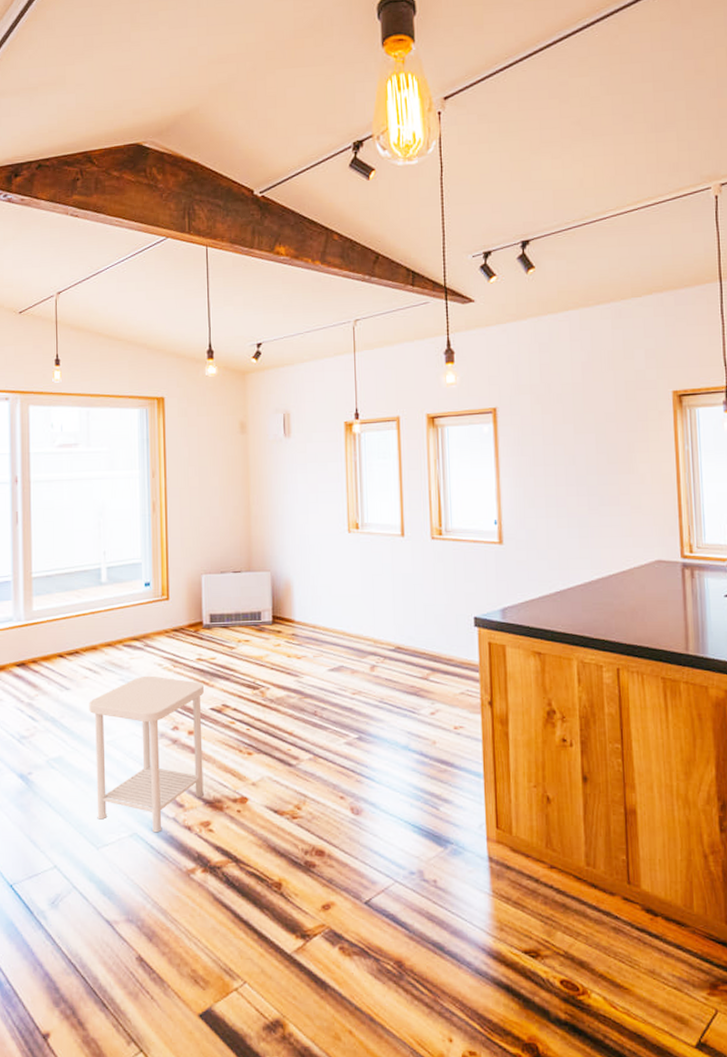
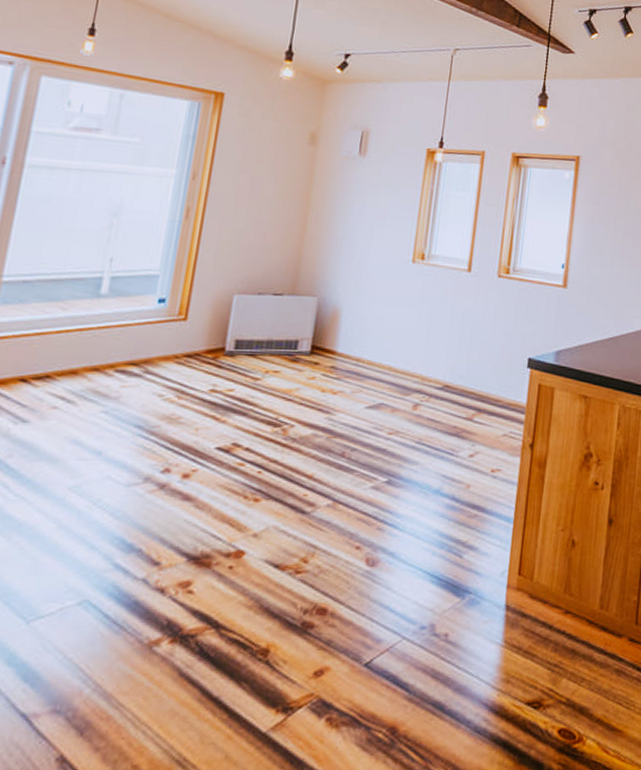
side table: present [89,675,204,833] -> none [35,407,213,598]

